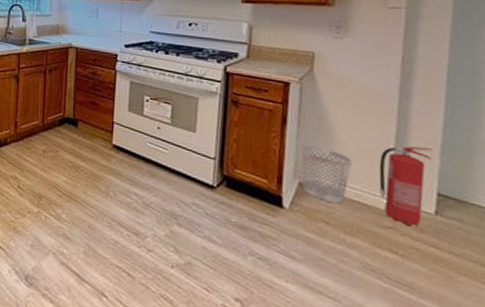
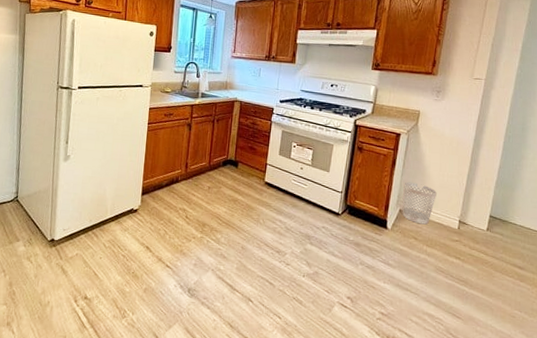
fire extinguisher: present [379,146,433,227] -> none [453,182,490,240]

